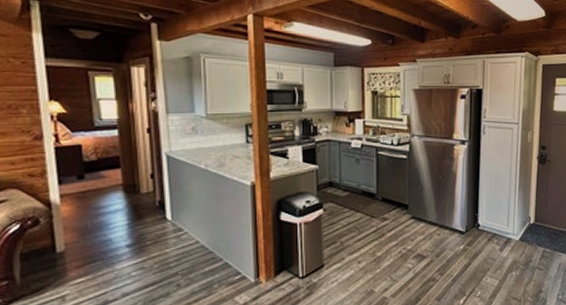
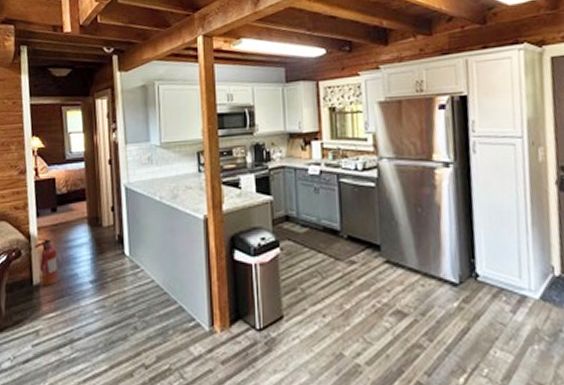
fire extinguisher: none [56,205,88,253] -> present [34,237,58,286]

